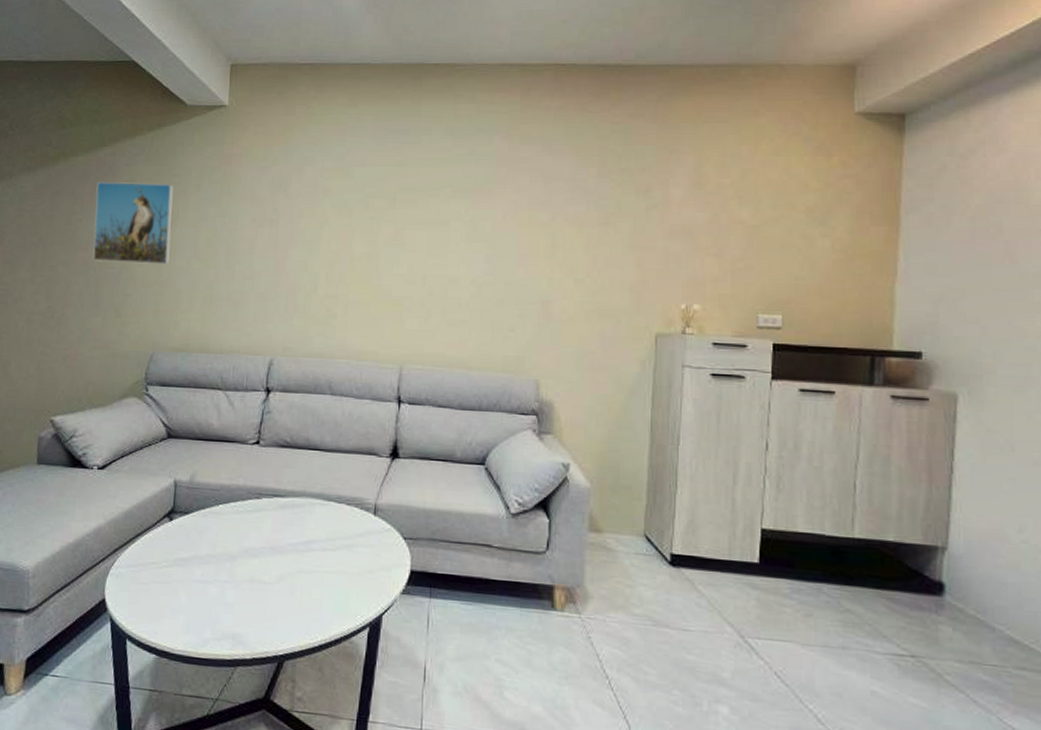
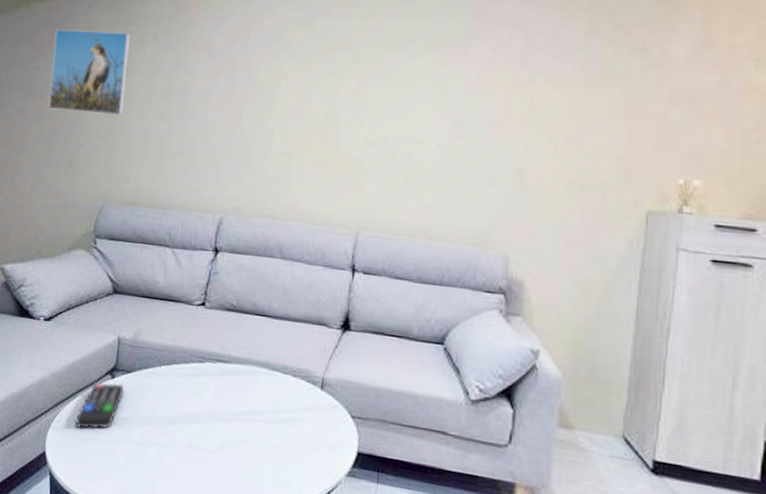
remote control: none [134,525,183,573] -> present [75,383,125,429]

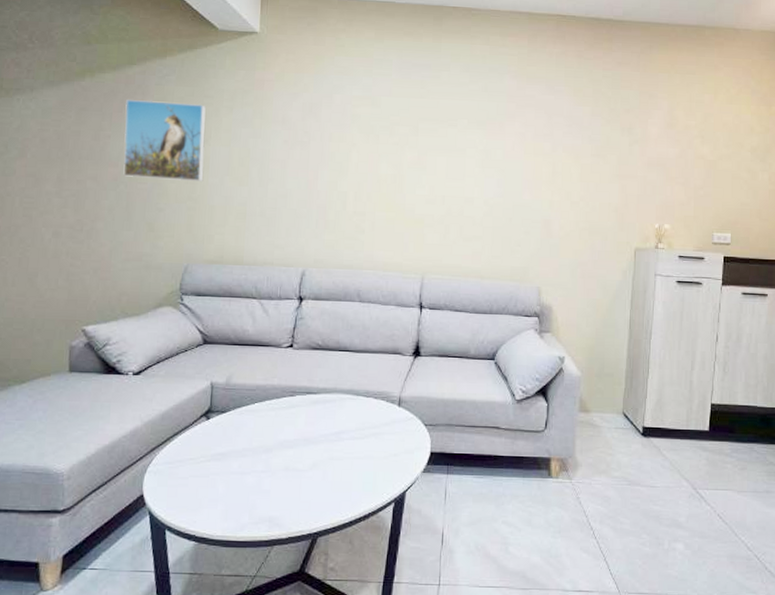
remote control: present [75,383,125,429] -> none [172,424,221,469]

